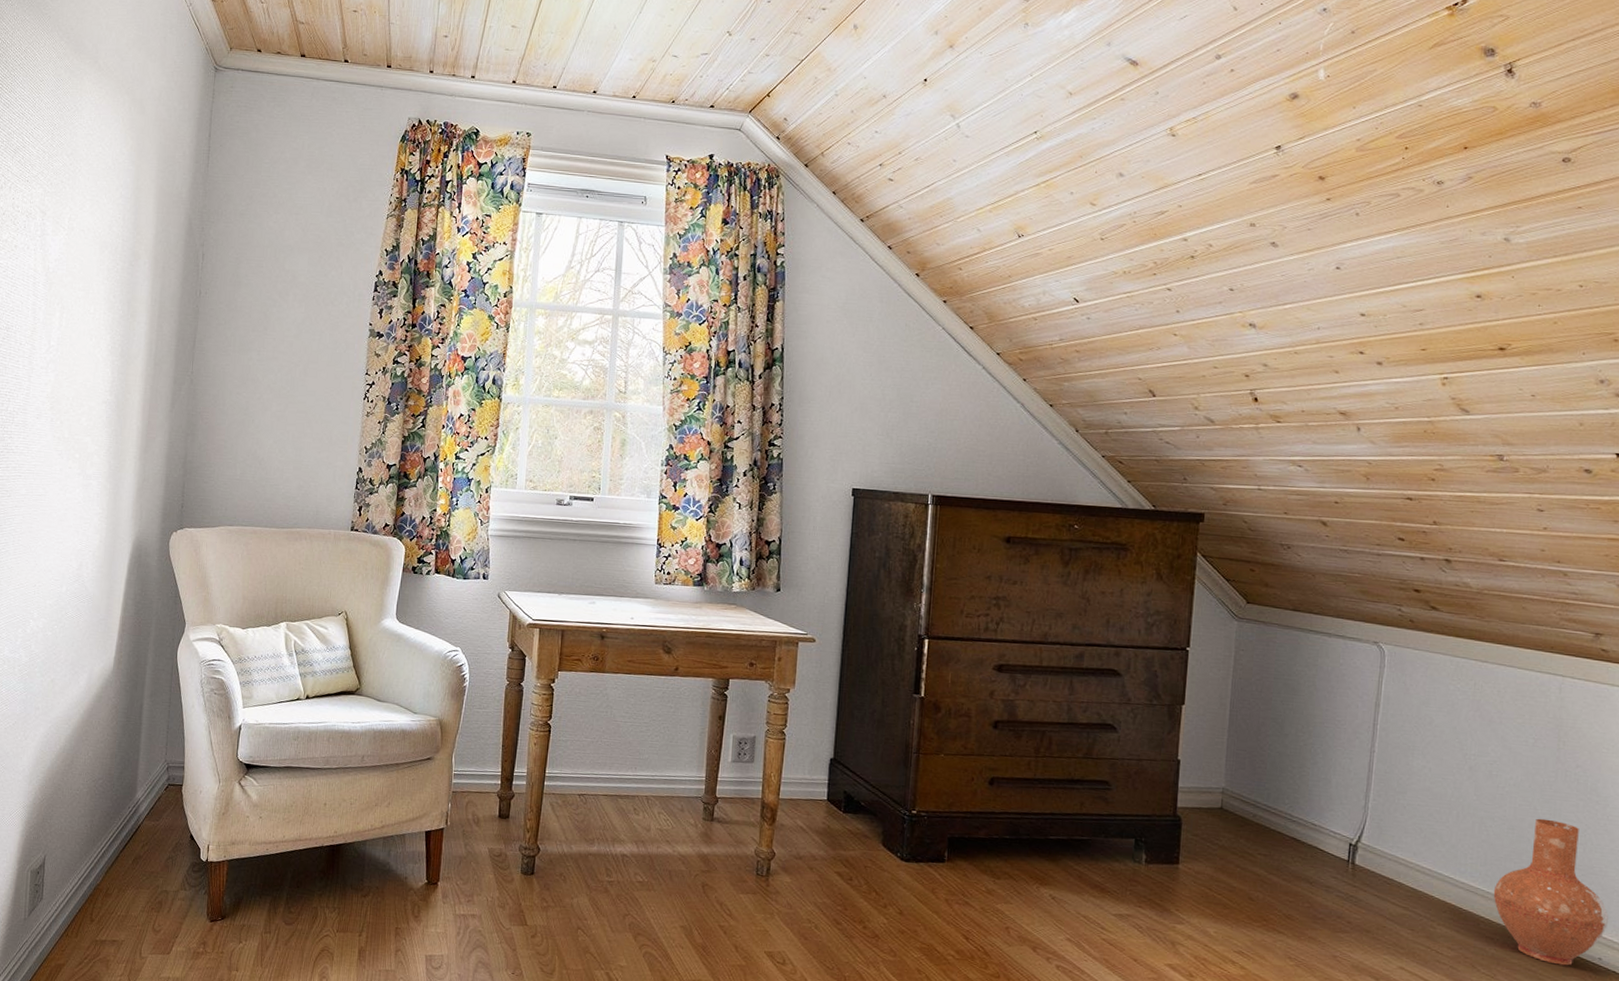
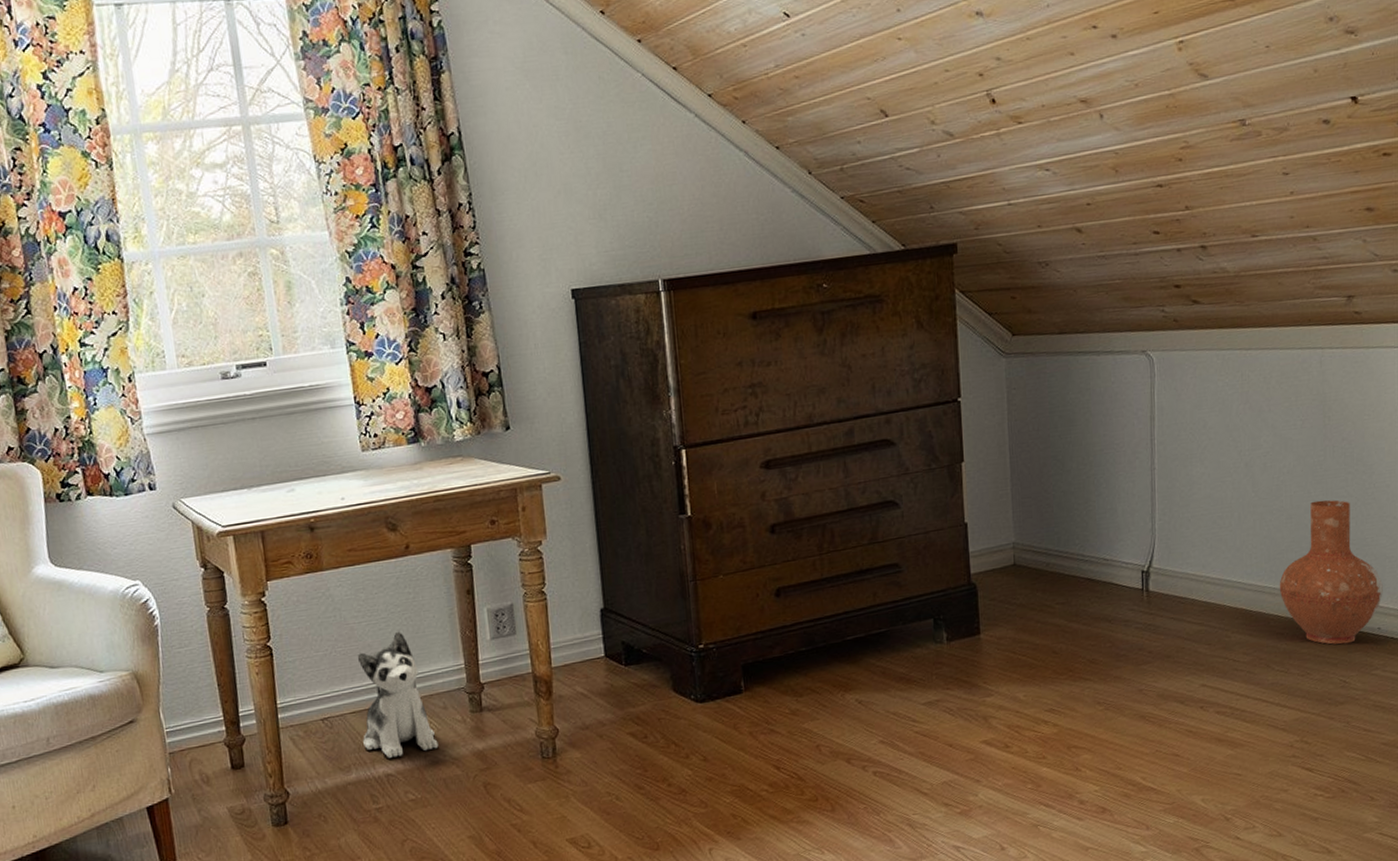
plush toy: none [609,736,671,843] -> present [358,631,439,758]

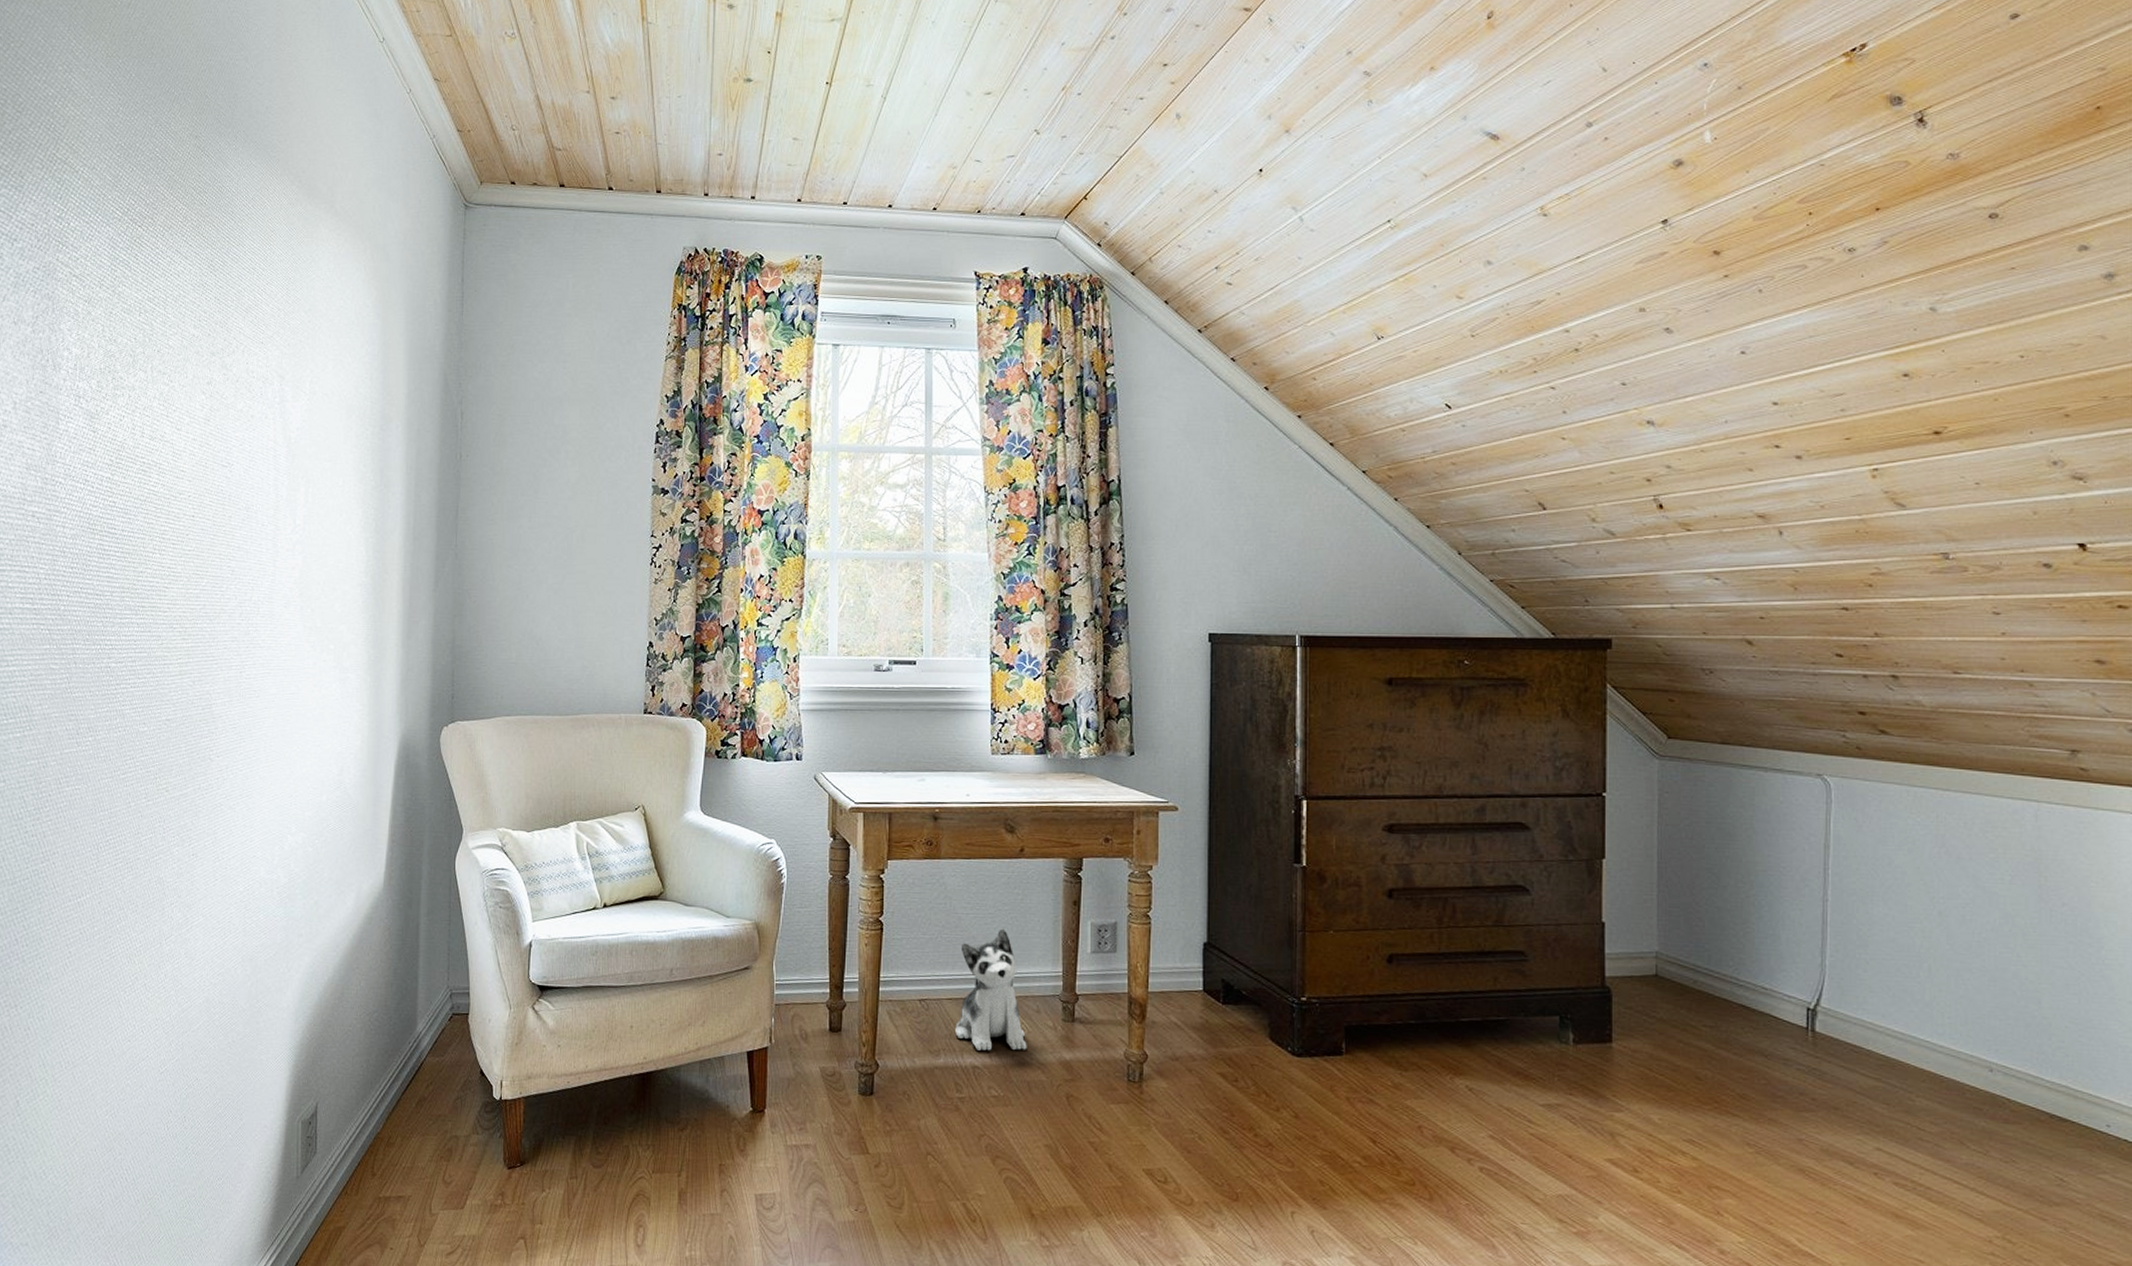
vase: present [1279,500,1383,645] -> none [1978,967,2114,1136]

